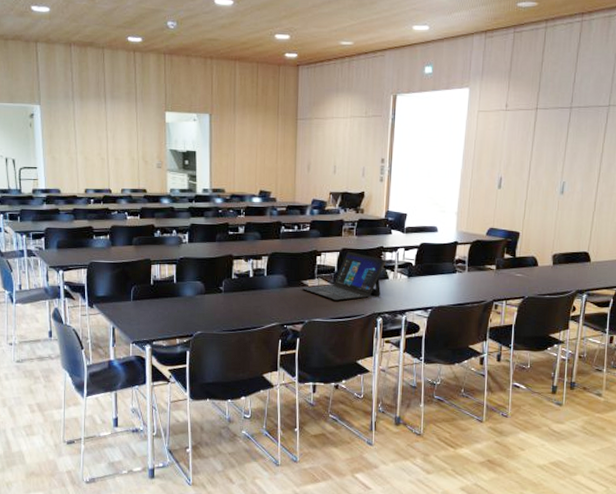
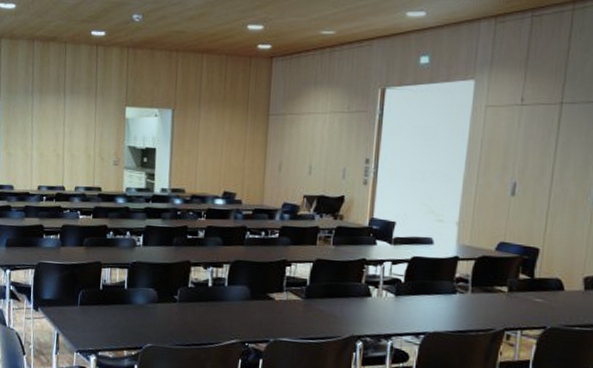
laptop: present [302,251,385,301] -> none [268,262,368,319]

